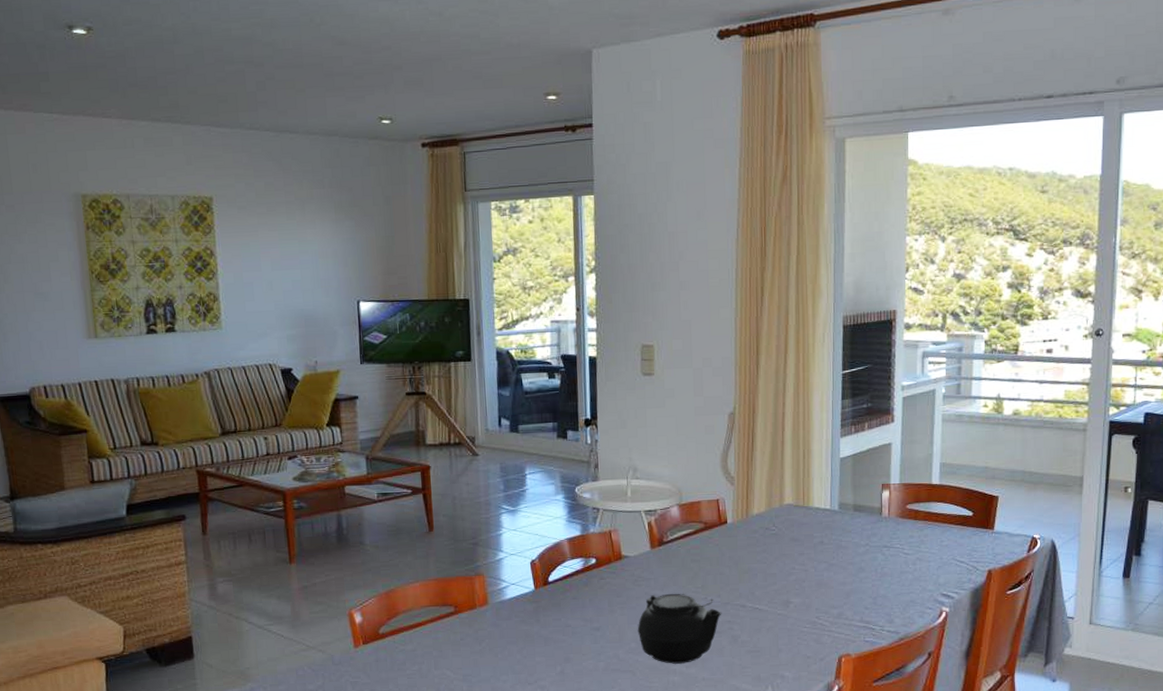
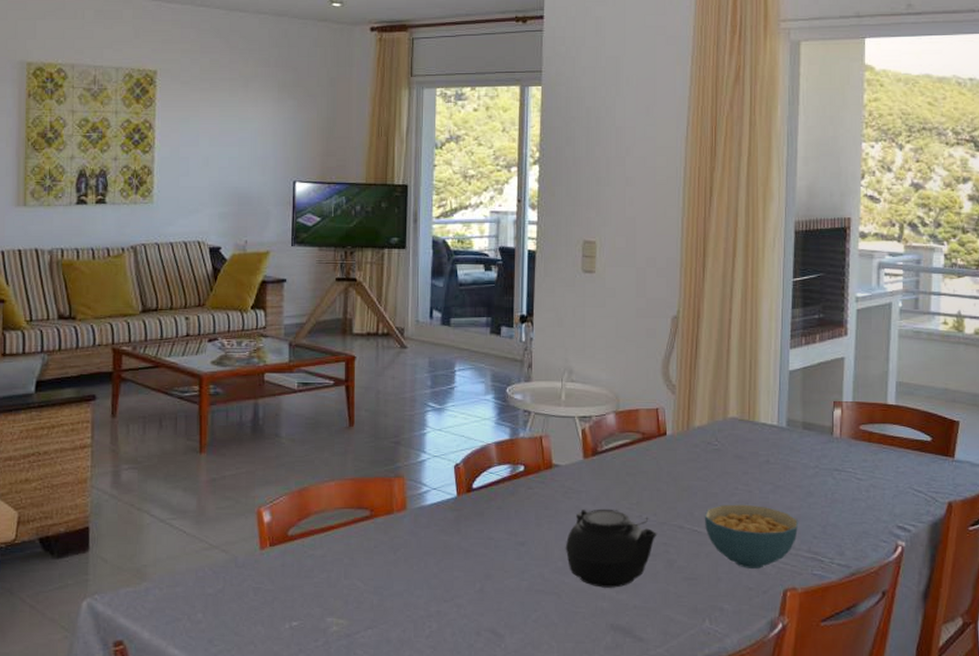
cereal bowl: none [764,582,852,639] -> present [704,504,799,569]

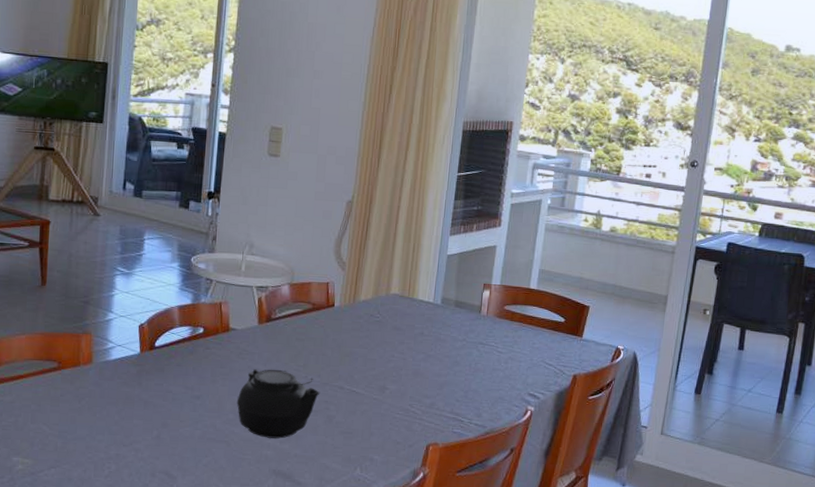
cereal bowl: present [704,504,799,569] -> none [362,369,445,426]

